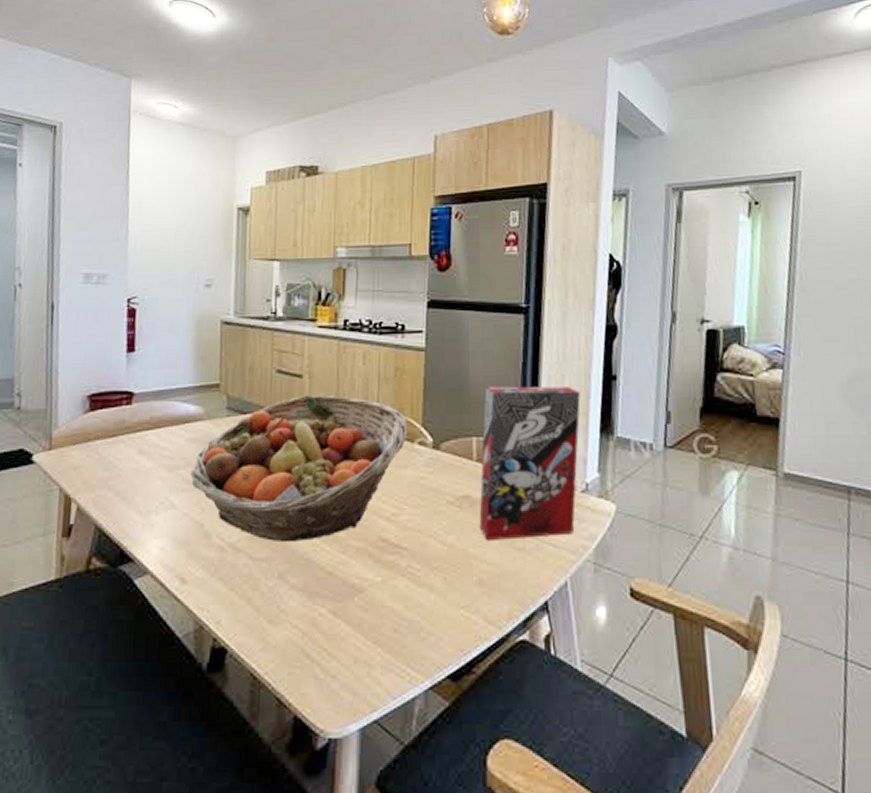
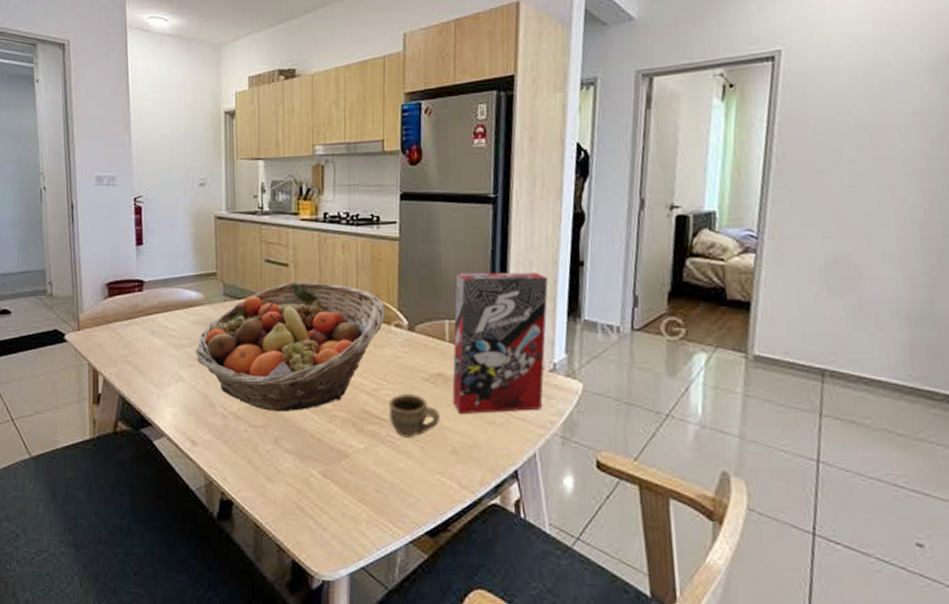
cup: none [409,519,465,568] -> present [388,394,439,438]

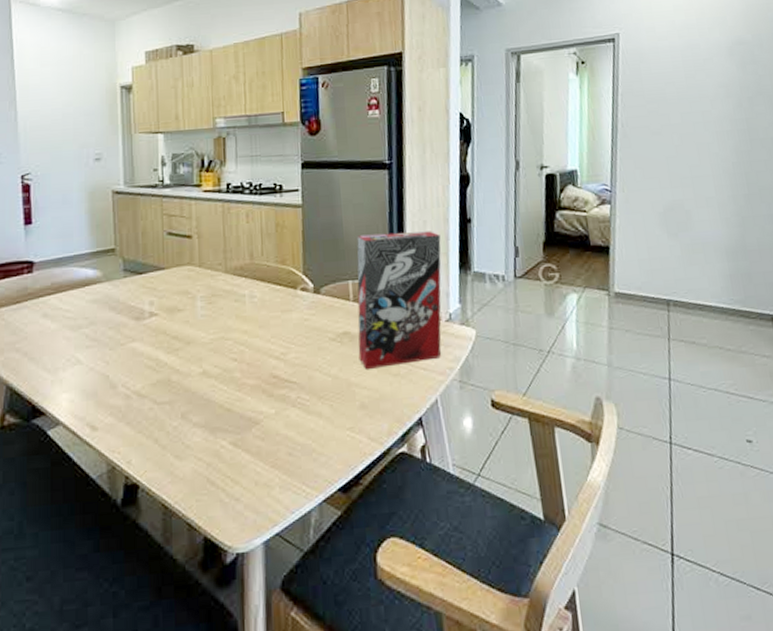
fruit basket: present [195,281,385,412] -> none [93,252,291,387]
cup: present [388,394,439,438] -> none [297,355,347,398]

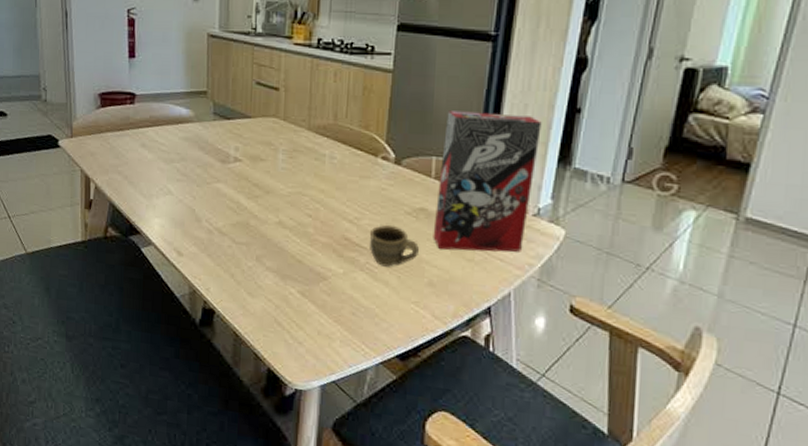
cup: none [297,355,347,398] -> present [369,225,419,267]

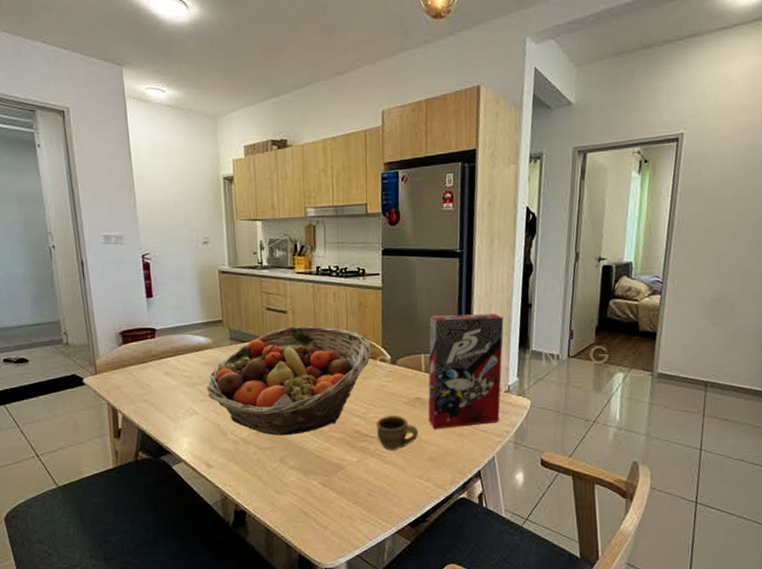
fruit basket: none [183,106,373,232] -> present [206,326,371,436]

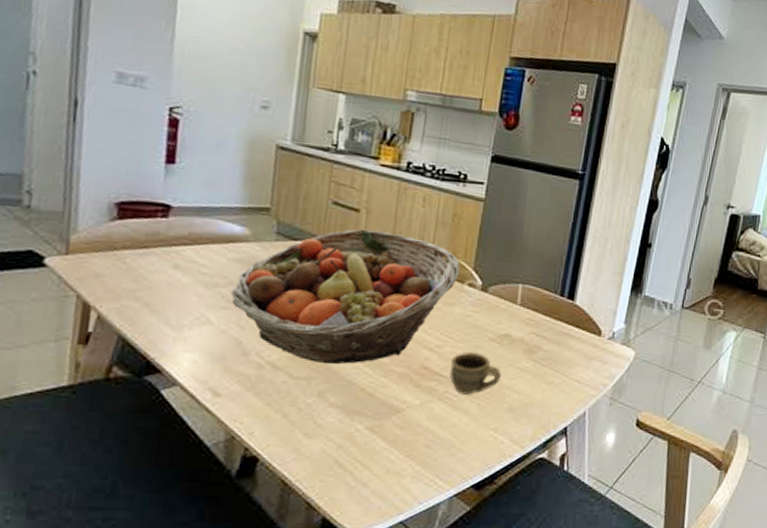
cereal box: present [428,313,504,429] -> none [515,240,619,375]

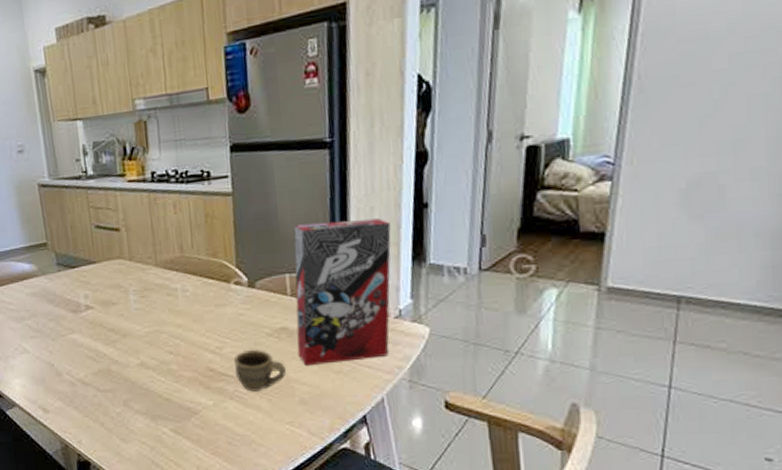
fruit basket: present [230,229,460,364] -> none [35,245,224,376]
cereal box: none [515,240,619,375] -> present [293,218,391,365]

